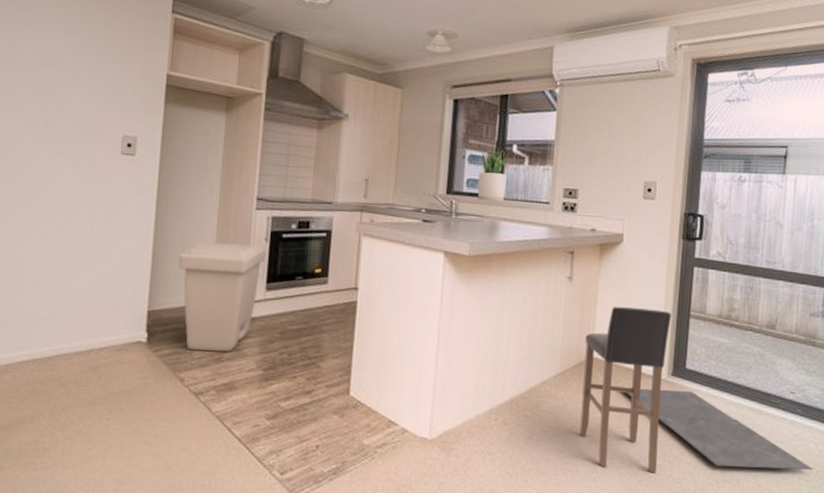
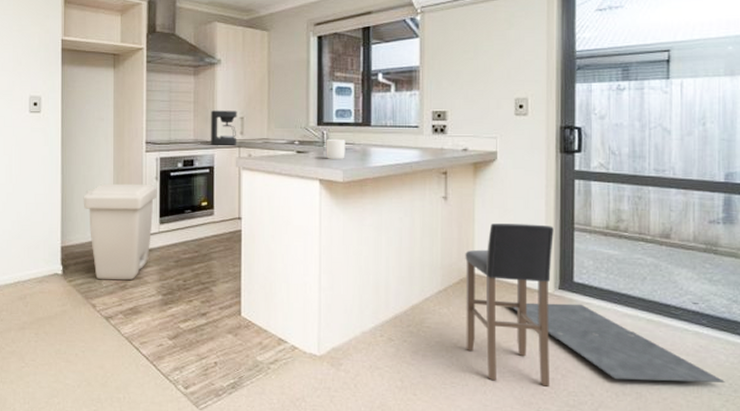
coffee maker: none [330,169,362,209] -> present [211,110,237,145]
mug: none [453,209,475,232] -> present [326,138,345,159]
planter: present [477,147,508,202] -> none [347,78,374,129]

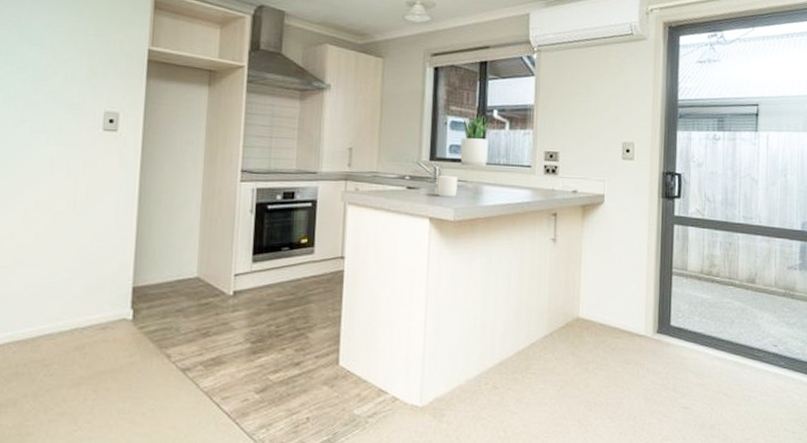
trash can: present [83,183,158,281] -> none [163,215,252,327]
coffee maker: present [211,110,237,145] -> none [315,139,346,178]
planter: none [347,78,374,129] -> present [460,113,489,167]
bar stool: present [465,223,554,387] -> none [569,267,654,431]
door mat: present [511,302,725,382] -> none [612,347,798,422]

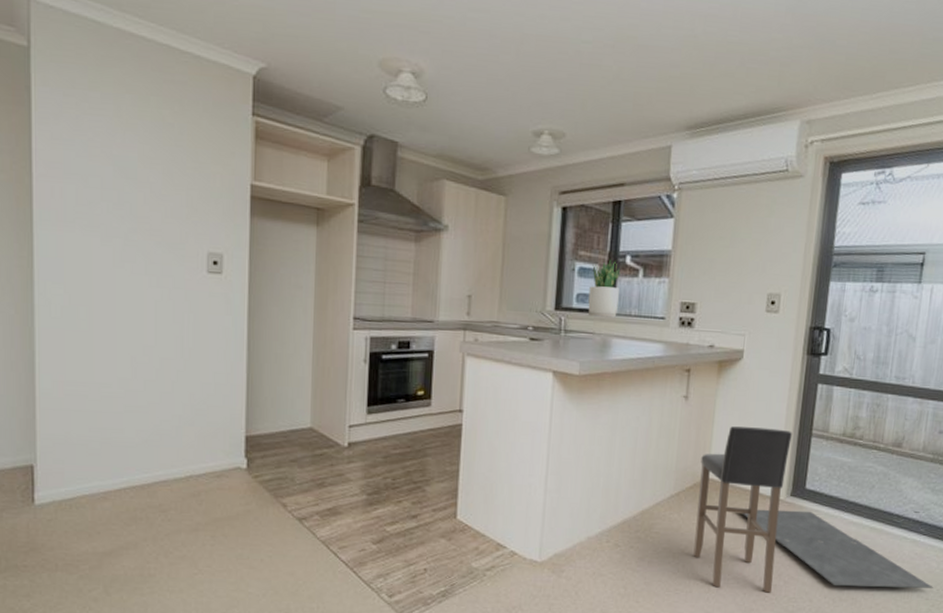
mug: present [437,175,458,197] -> none [562,326,585,350]
bar stool: none [569,267,654,431] -> present [693,426,792,593]
door mat: none [612,347,798,422] -> present [742,509,933,588]

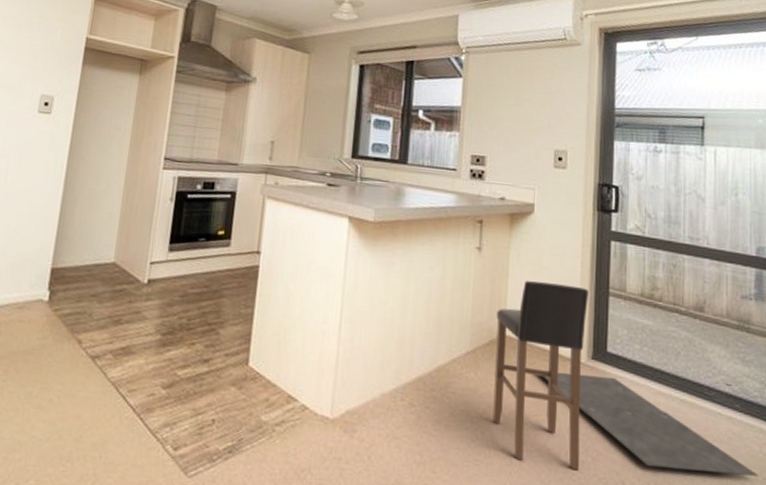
planter: present [588,259,621,318] -> none [383,113,414,167]

